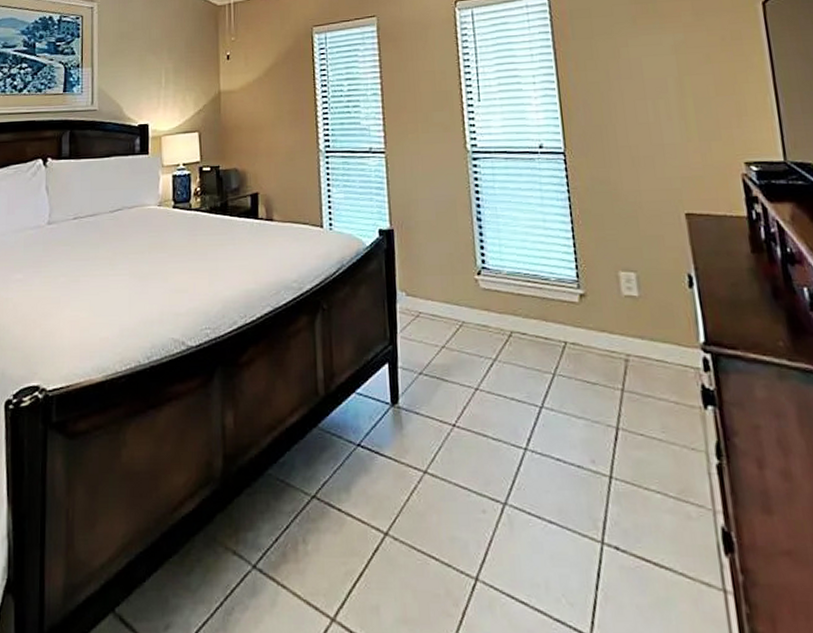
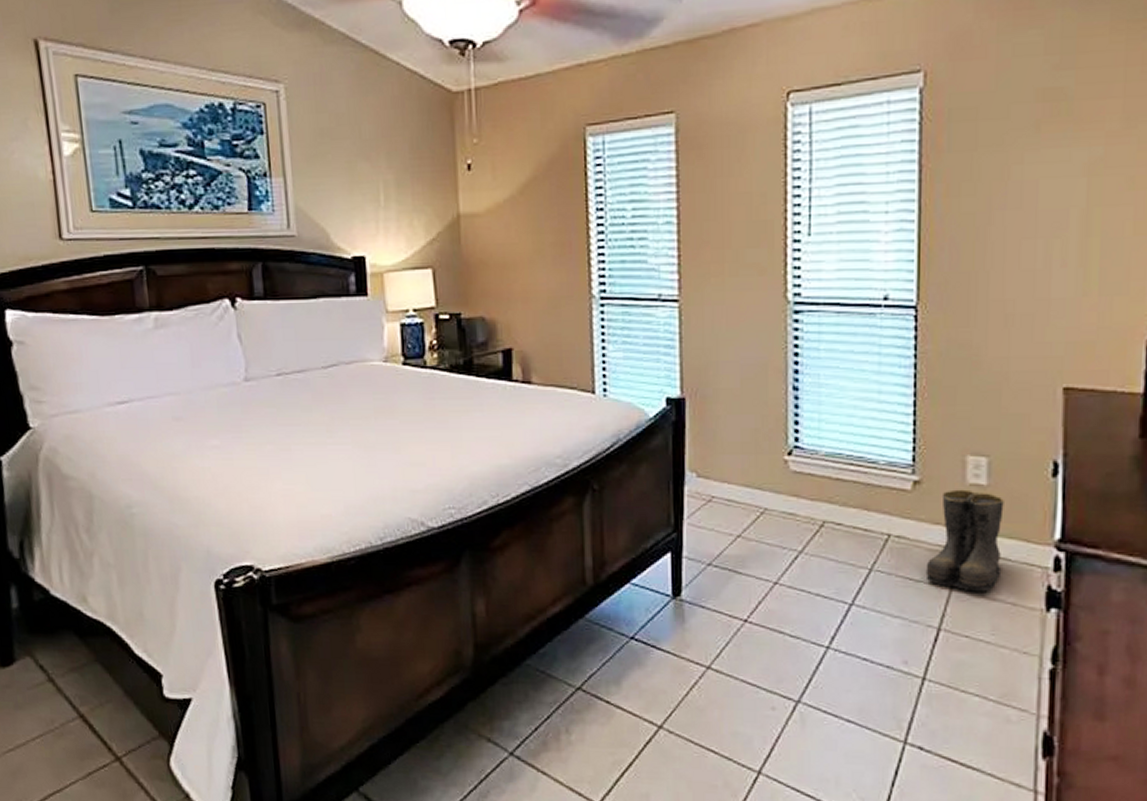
boots: none [598,300,662,392] -> present [925,489,1004,592]

